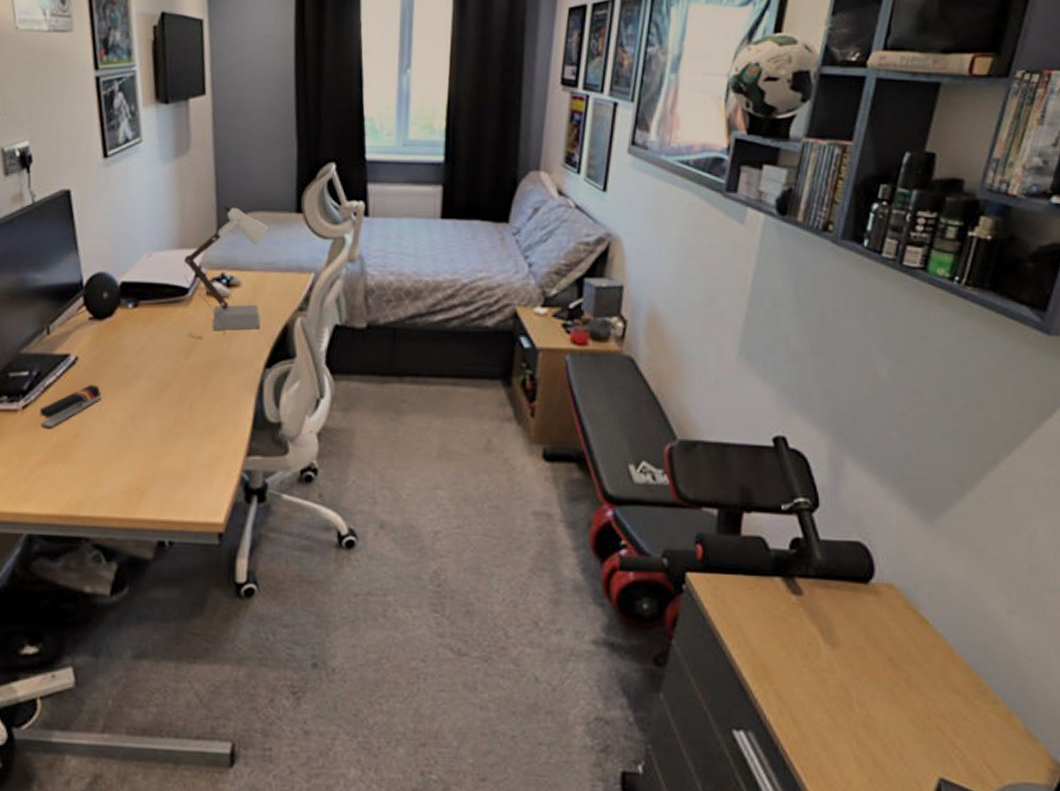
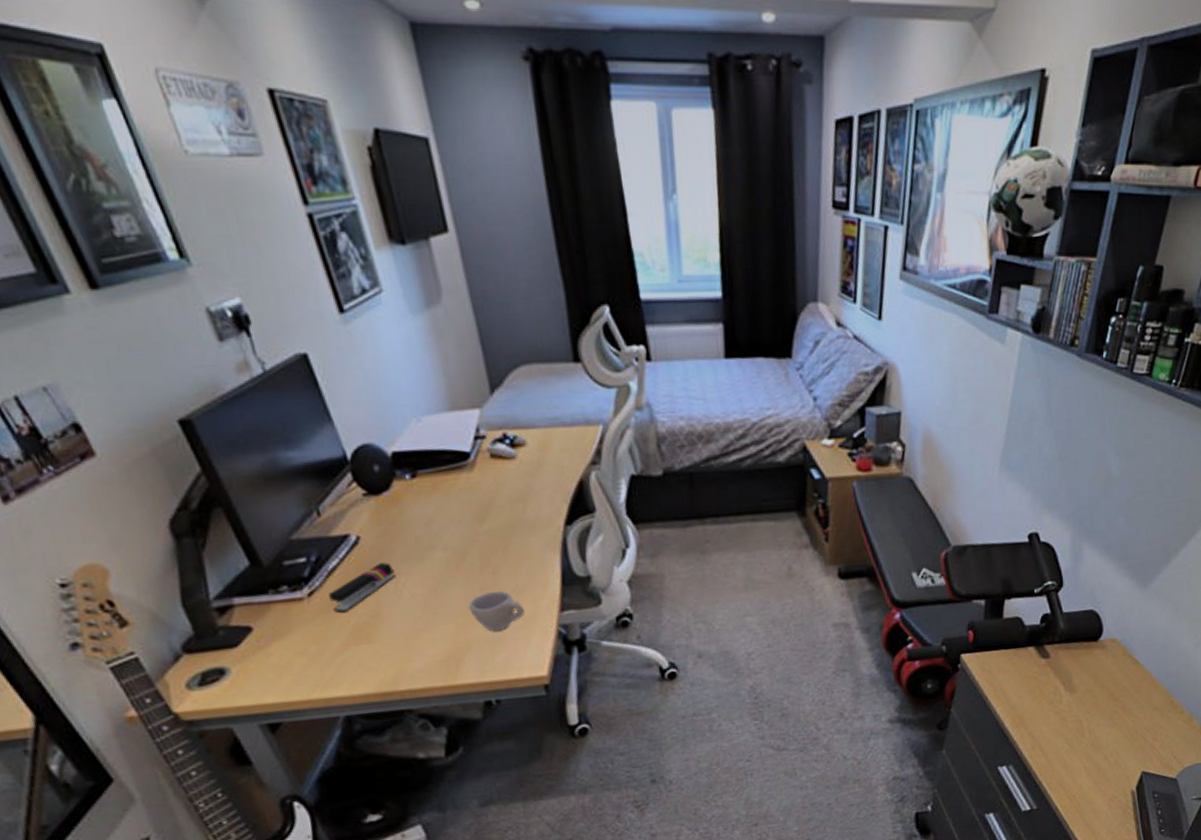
cup: none [160,427,212,468] -> present [468,591,525,632]
desk lamp: present [183,204,269,340] -> none [458,358,554,505]

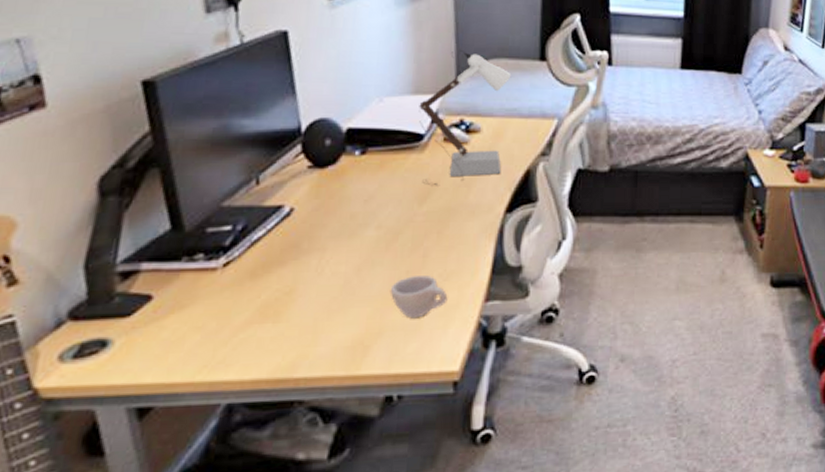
stapler: present [329,563,396,614] -> none [245,237,322,288]
desk lamp: none [458,358,554,505] -> present [418,50,512,186]

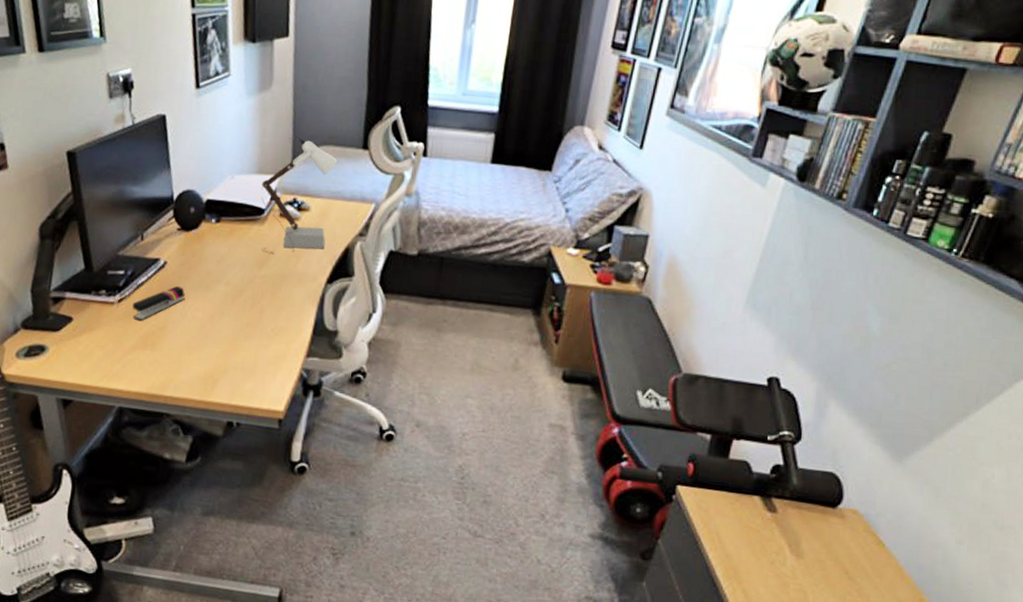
stapler: none [245,237,322,288] -> present [132,286,186,322]
cup: present [389,276,448,319] -> none [234,327,277,363]

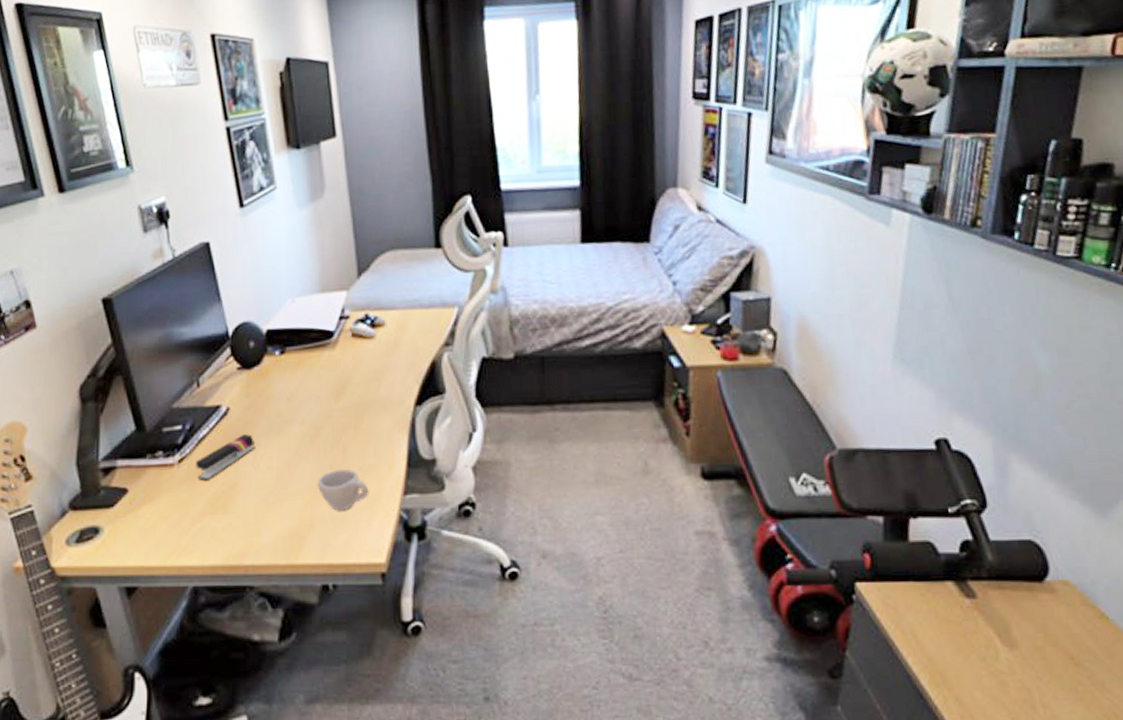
cup: none [234,327,277,363] -> present [317,469,369,511]
desk lamp: present [261,137,338,255] -> none [327,245,409,382]

